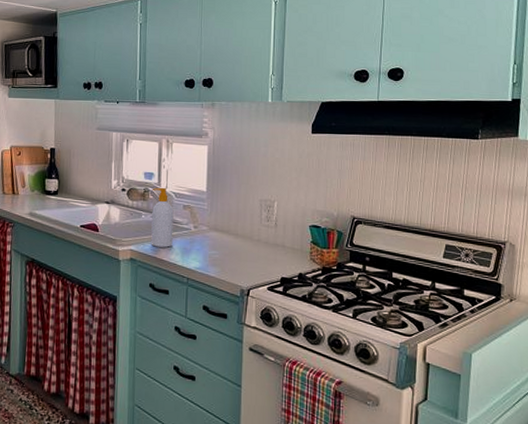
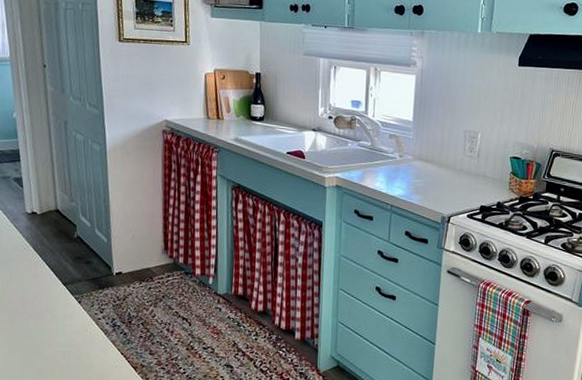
soap bottle: present [151,187,174,248] -> none [357,116,380,176]

